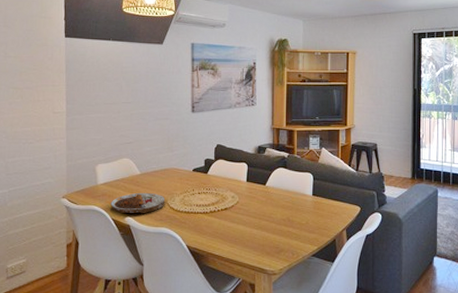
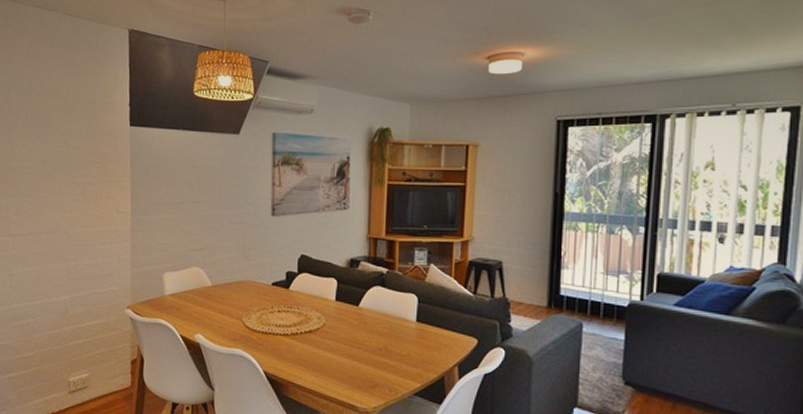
plate: present [111,192,165,213] -> none [179,307,240,331]

